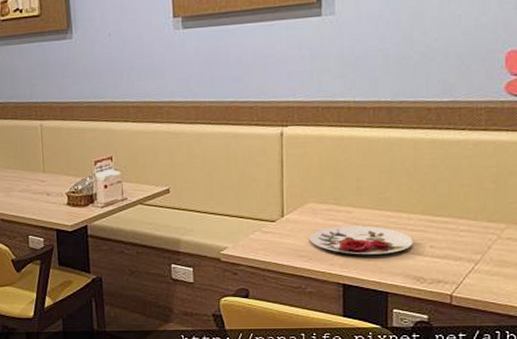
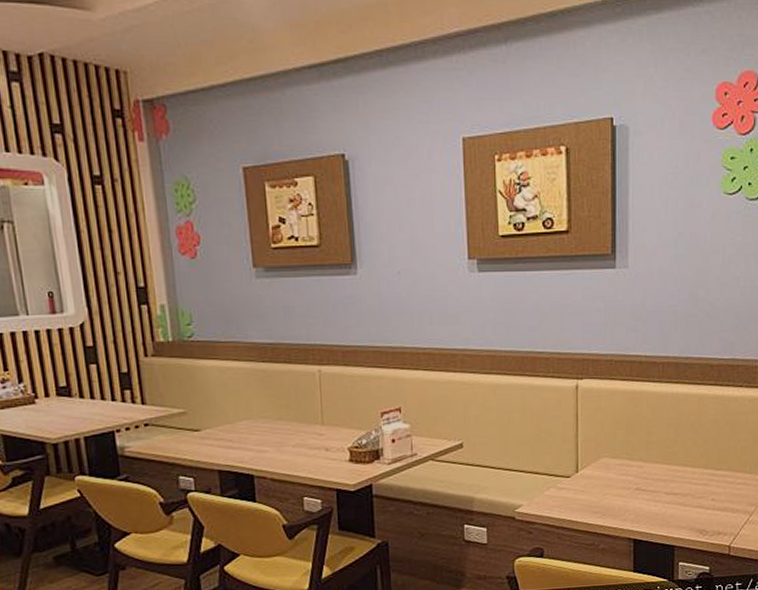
plate: present [309,225,413,255] -> none [602,480,697,510]

